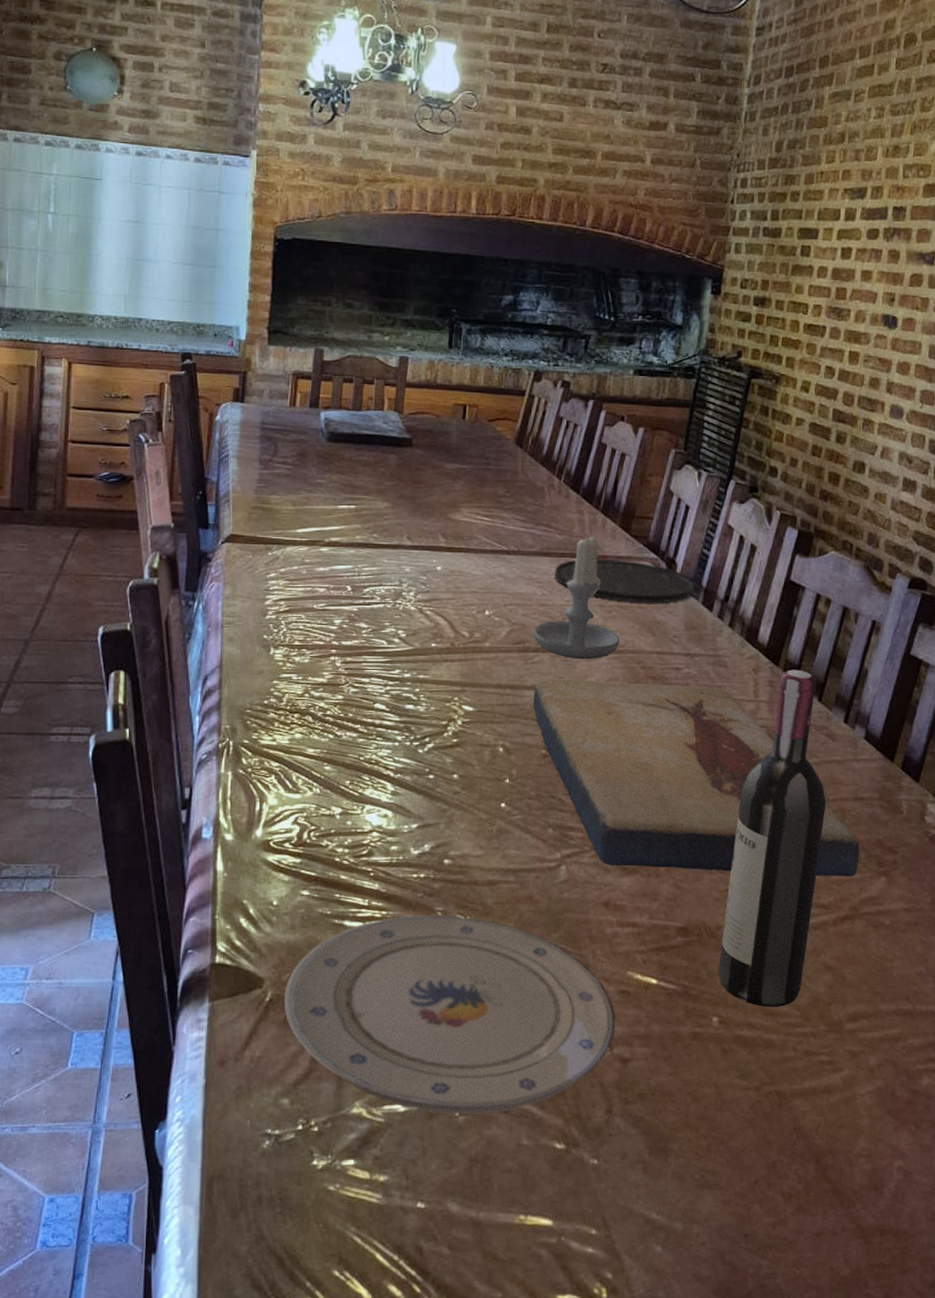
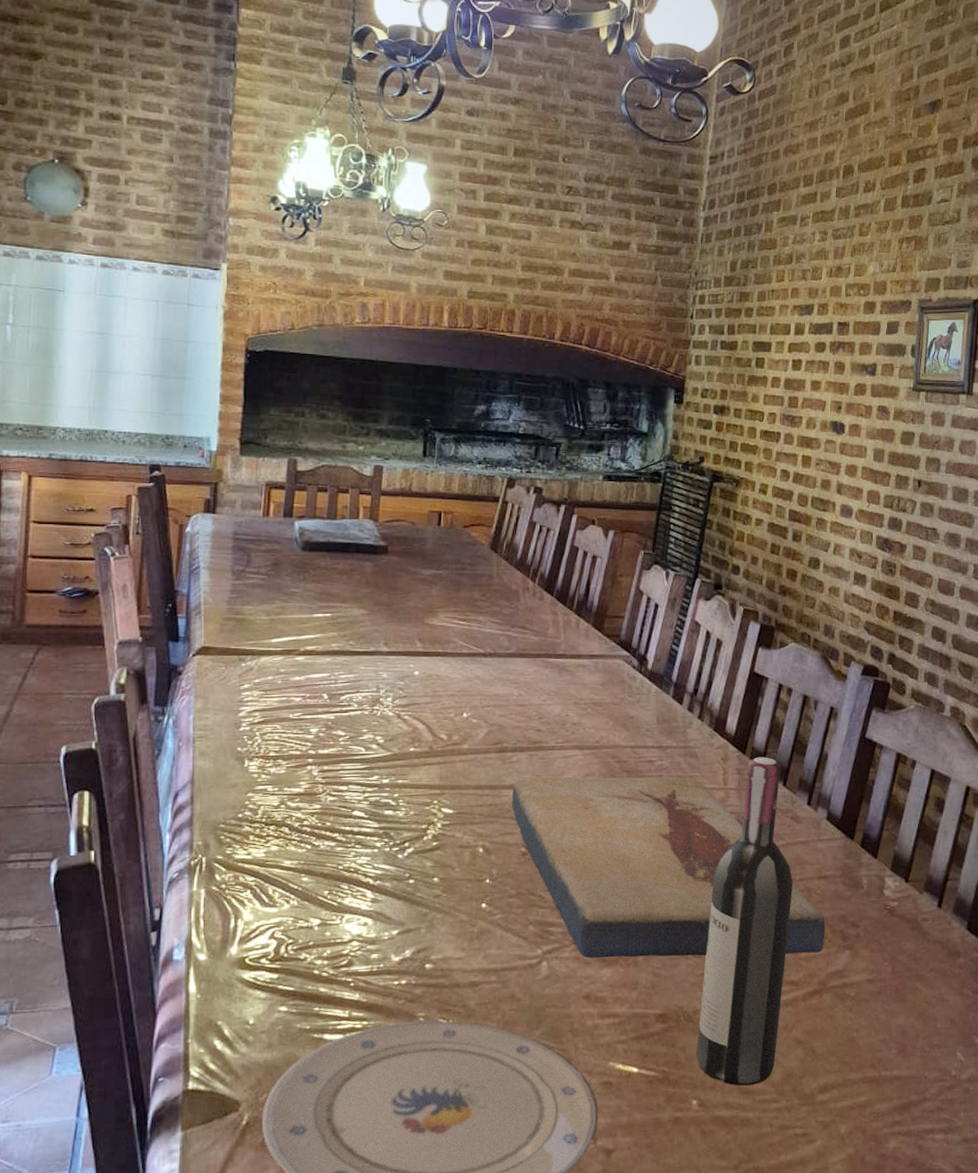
candle: present [533,533,620,660] -> none [510,634,595,757]
plate: present [554,559,695,603] -> none [530,658,666,699]

